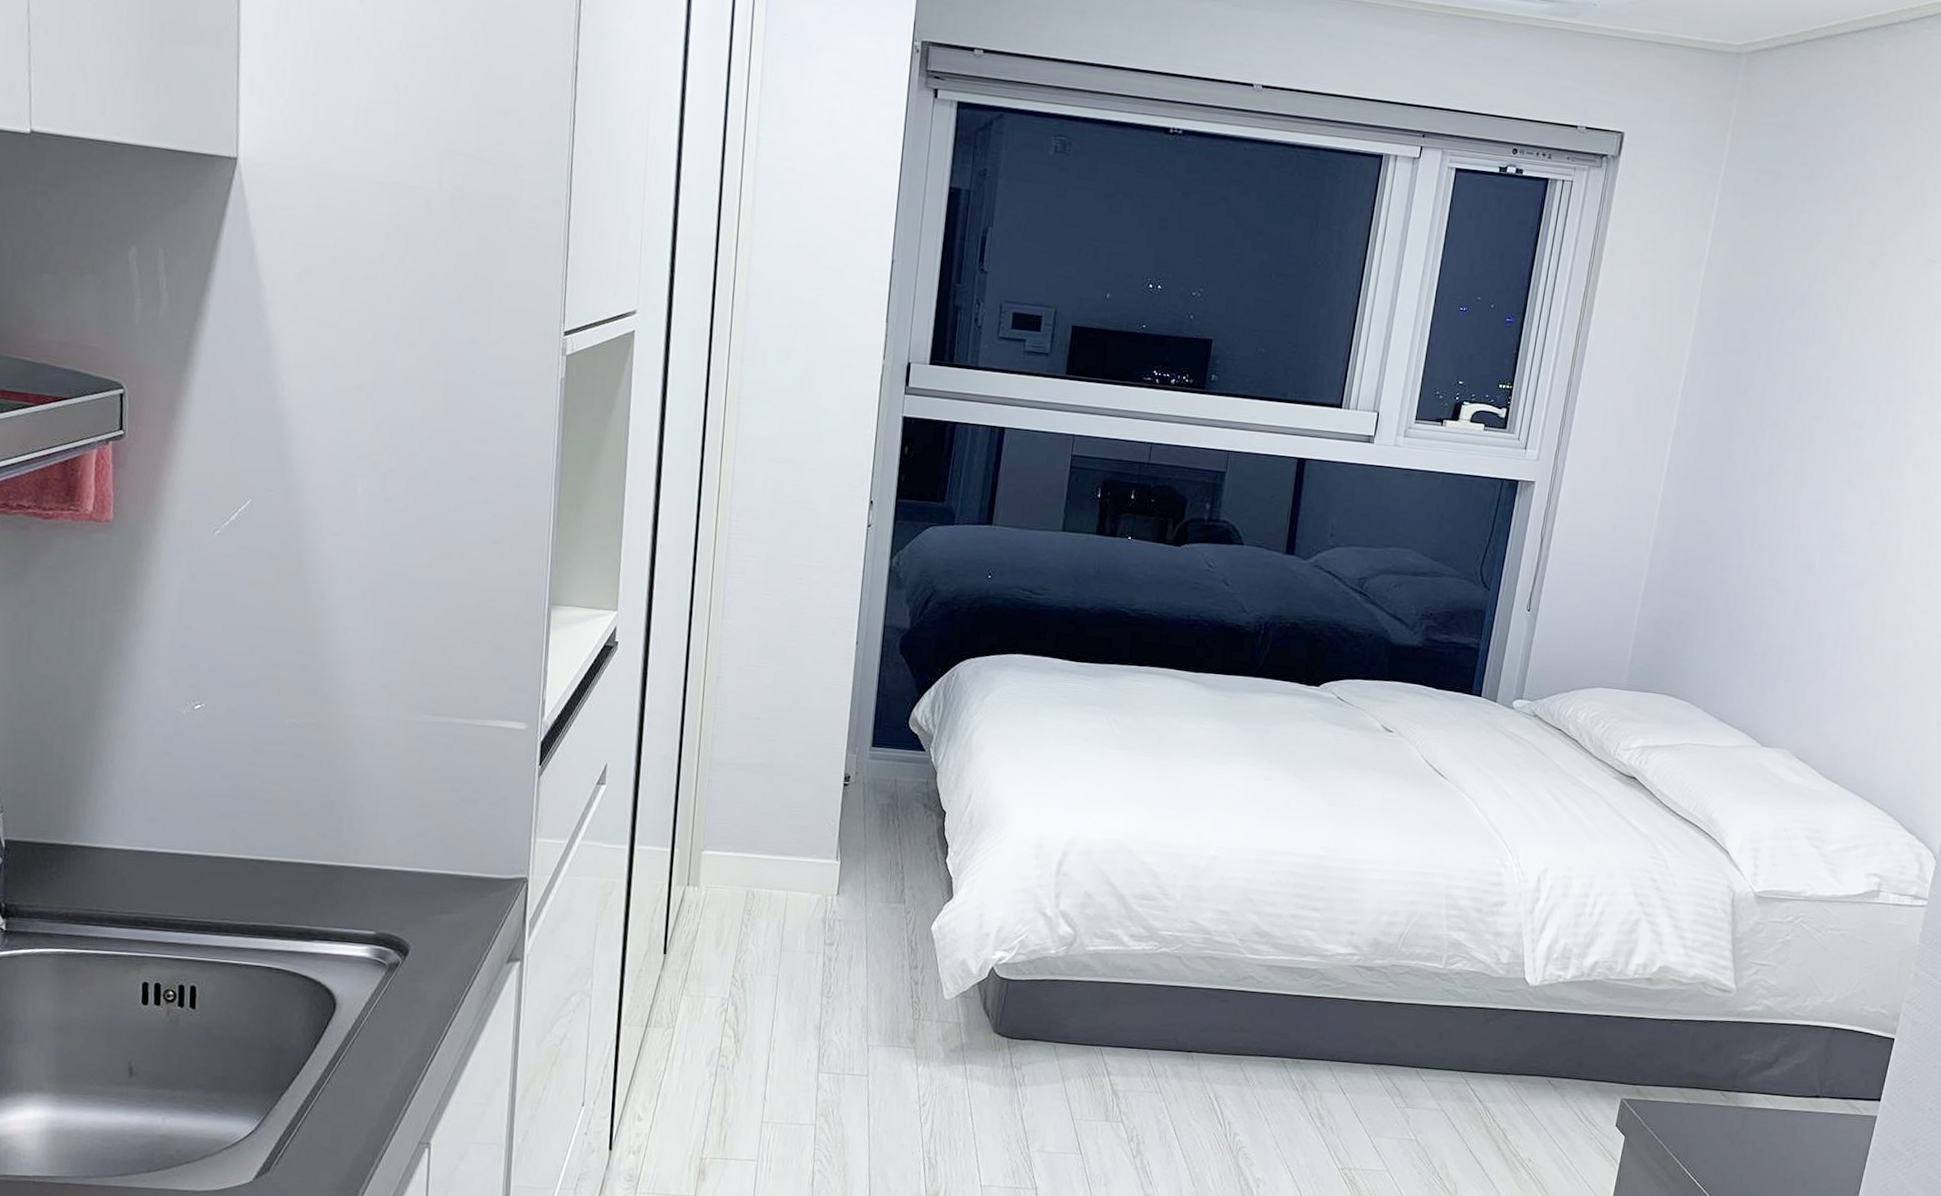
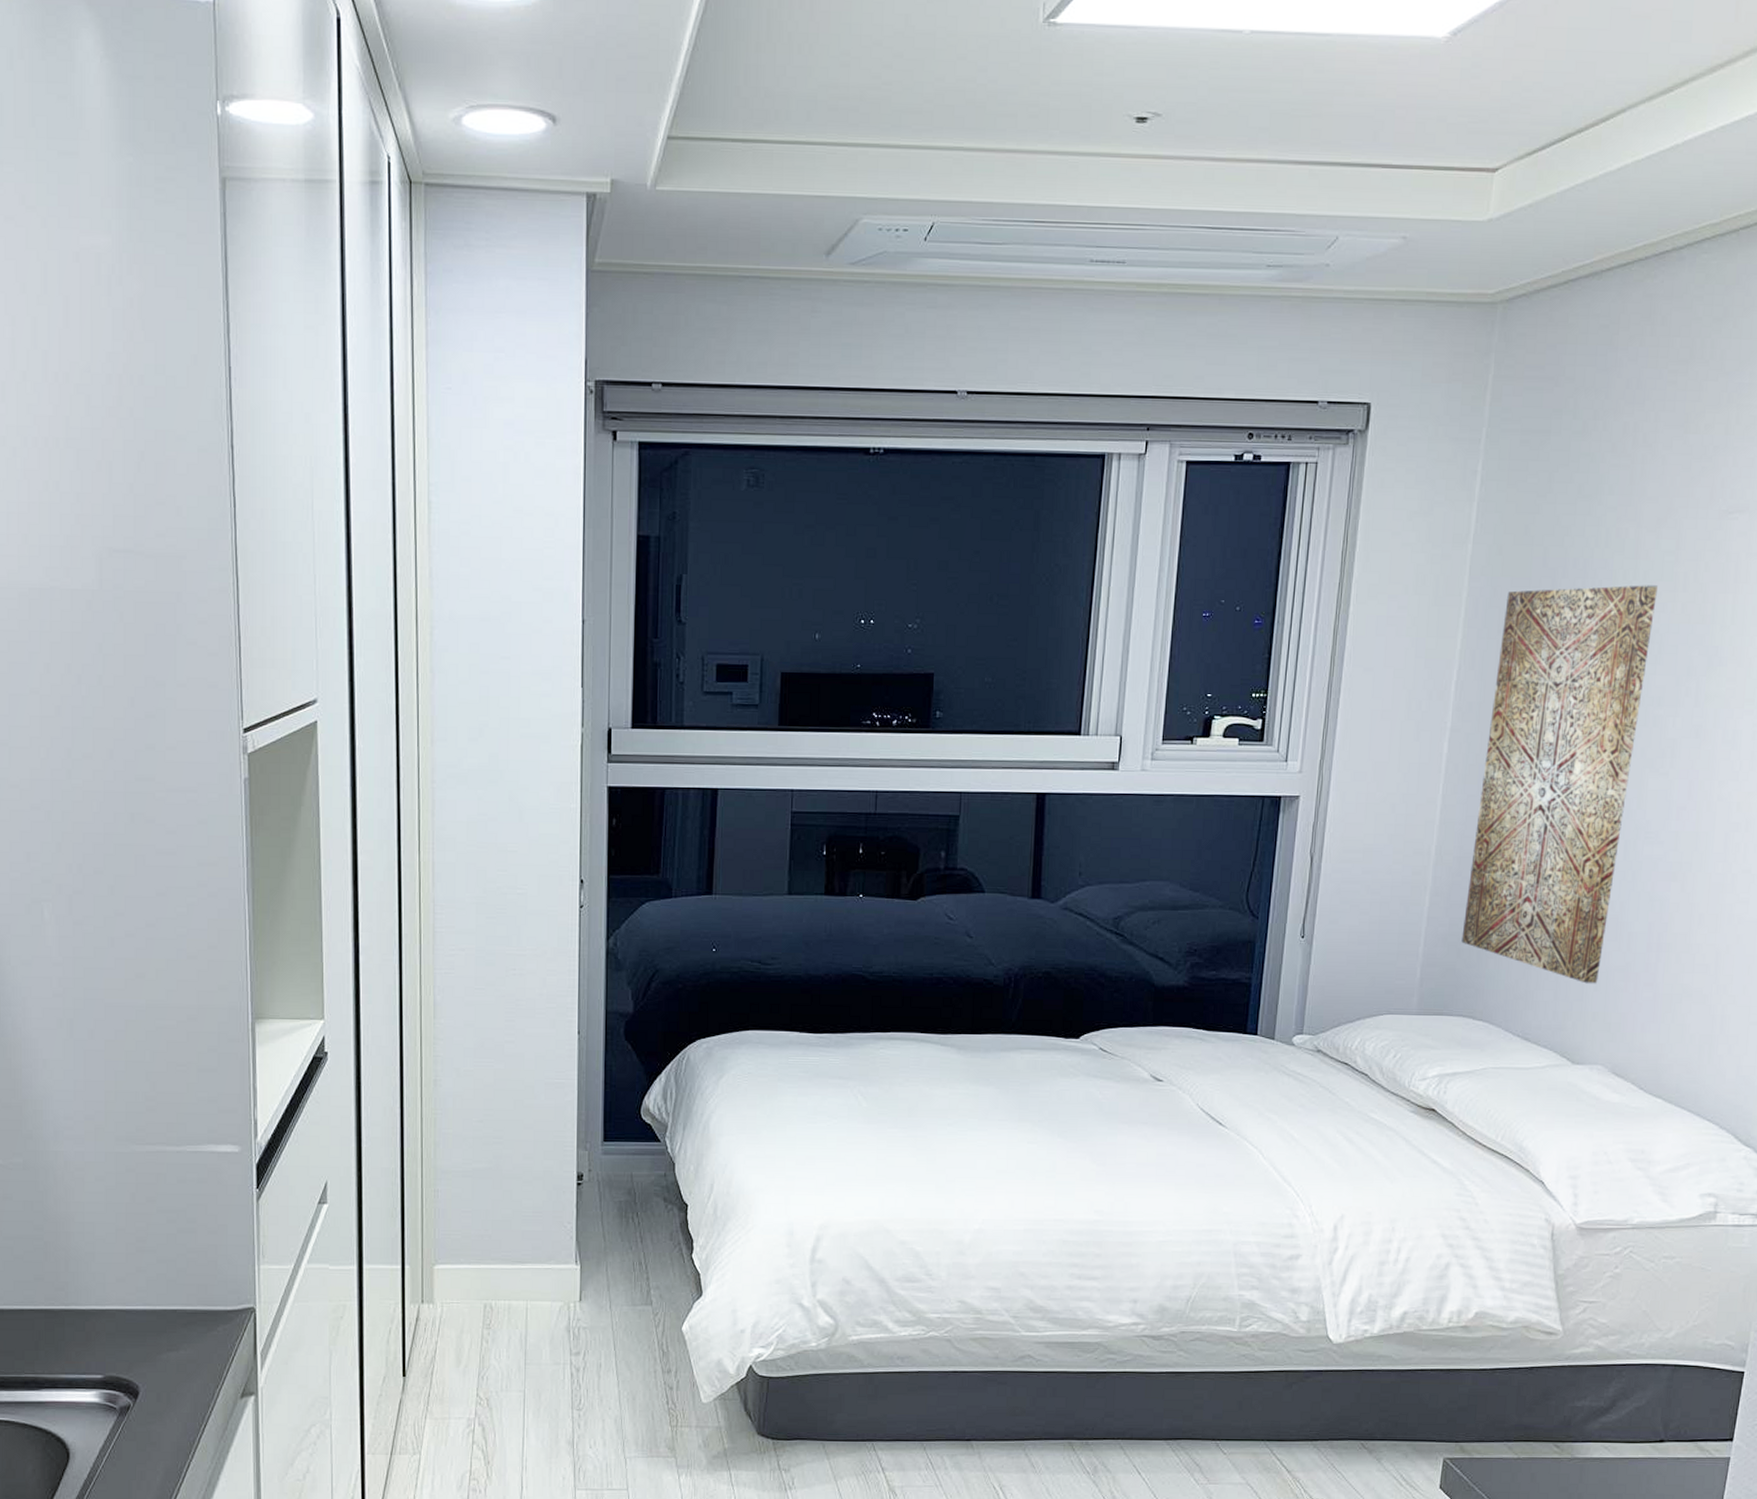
wall art: none [1670,313,1866,675] -> present [1461,585,1658,984]

